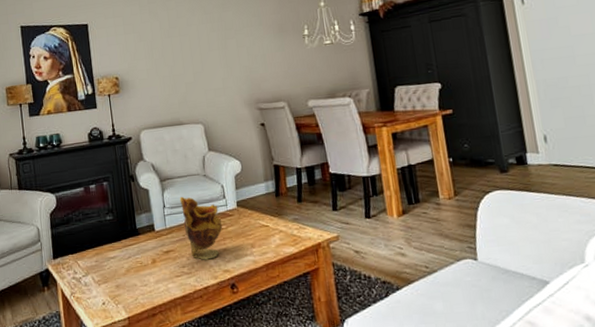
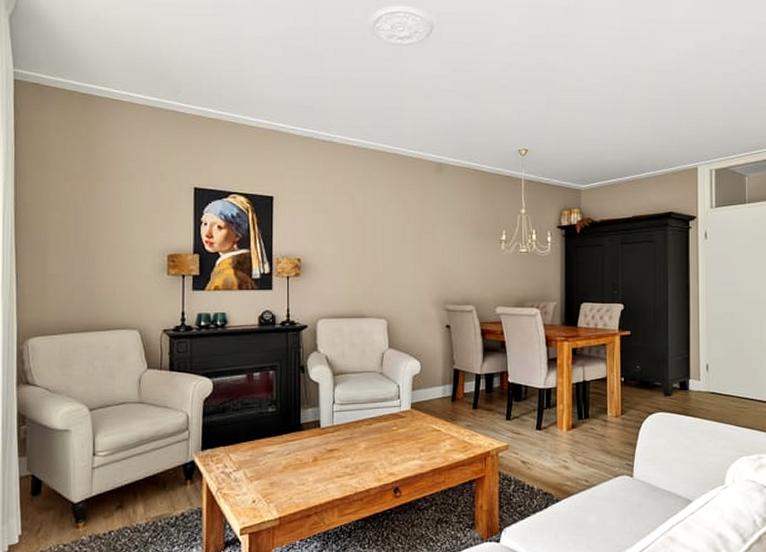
vase: present [179,196,223,260] -> none [351,393,393,461]

